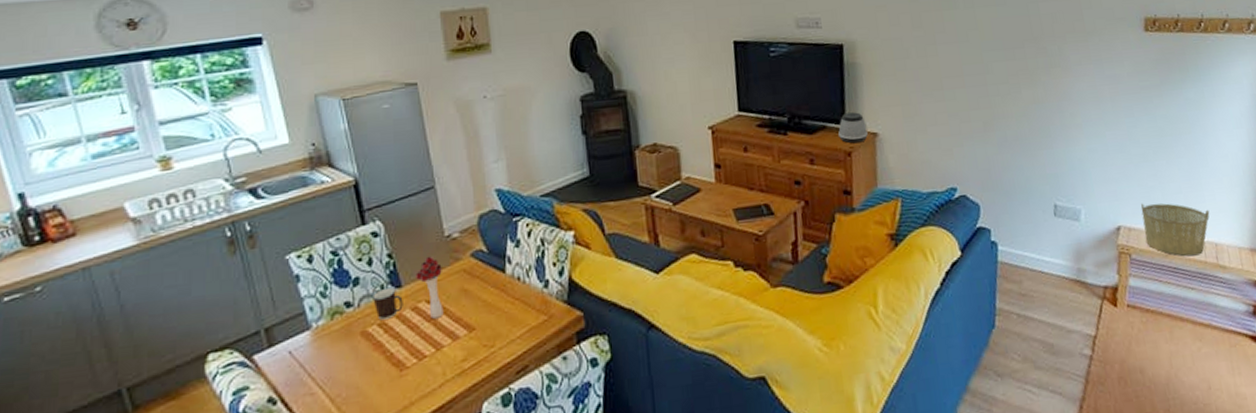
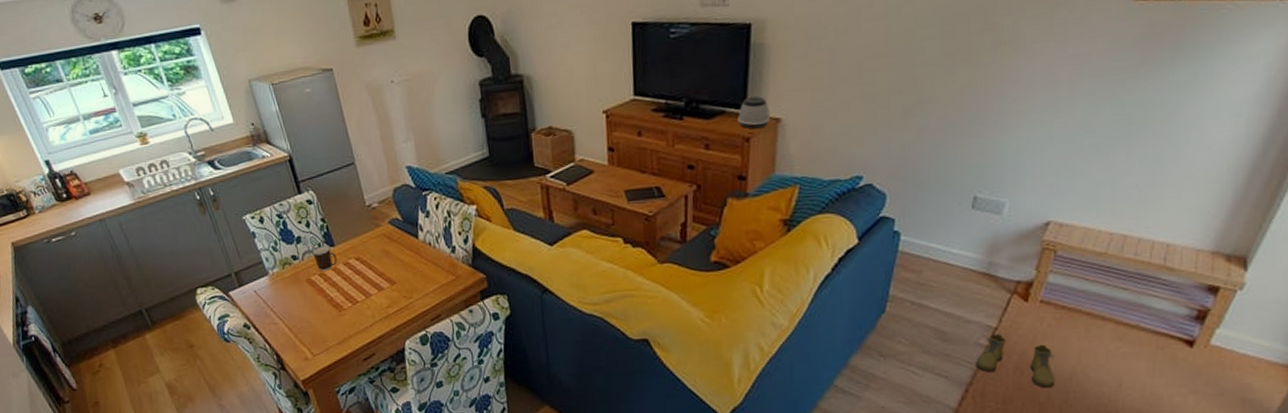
flower bouquet: present [416,256,444,319] -> none [345,221,370,273]
boot: none [1083,342,1156,397] -> present [975,334,1056,388]
basket: present [1141,203,1210,257] -> none [1078,198,1169,256]

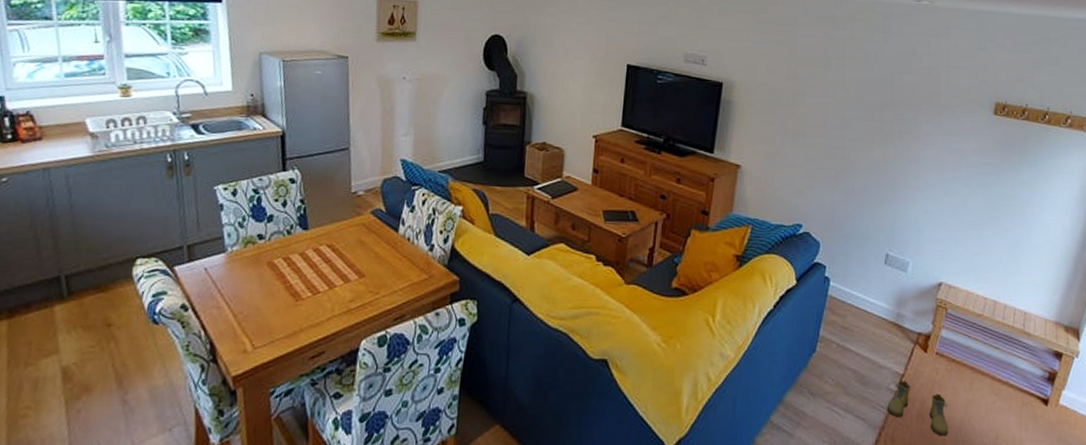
mug: present [312,245,337,271] -> none [282,228,308,255]
speaker: present [738,96,770,129] -> none [706,143,732,171]

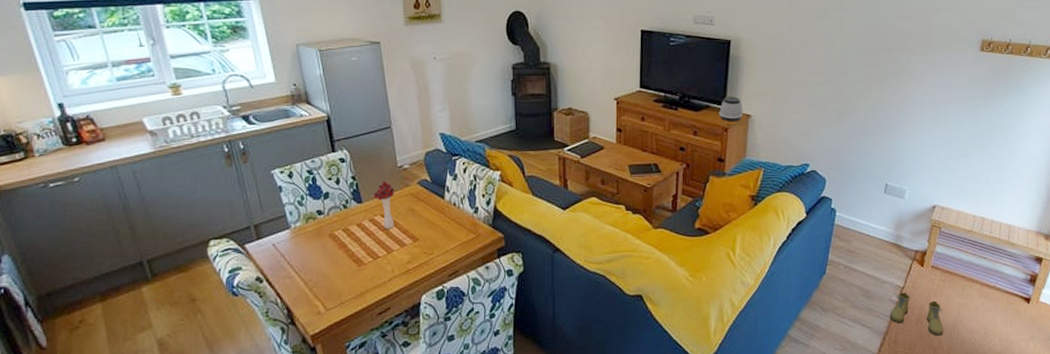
flower bouquet: none [321,207,345,261] -> present [373,181,394,229]
speaker: none [706,143,732,171] -> present [719,97,743,122]

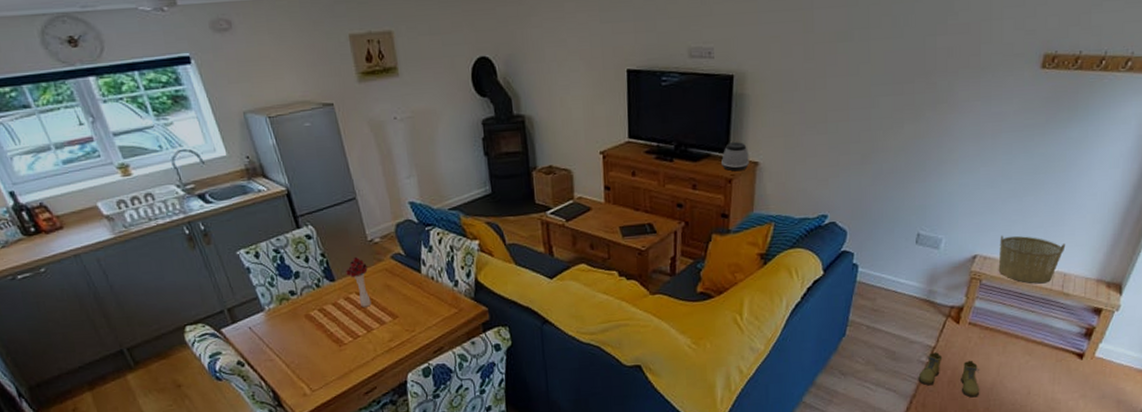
basket: none [954,189,1009,234] -> present [998,235,1066,284]

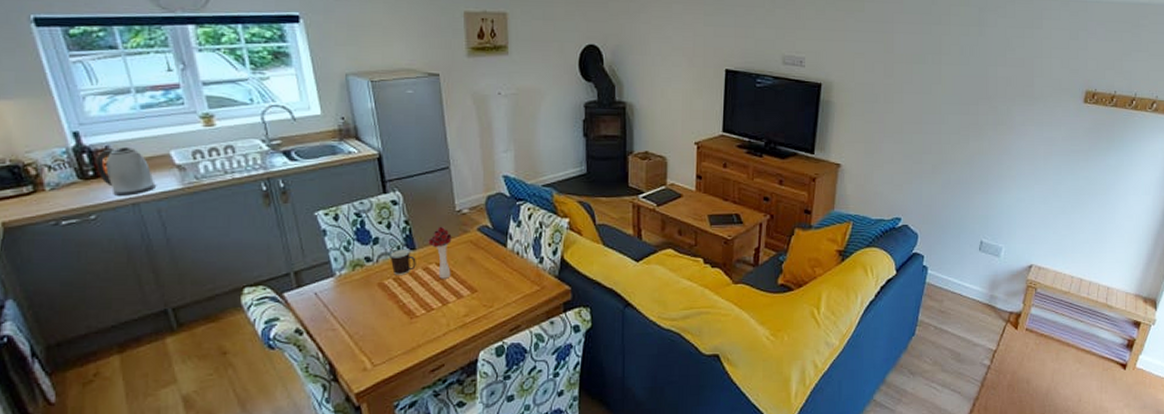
kettle: none [33,202,91,249] -> present [94,147,156,196]
mug: none [311,280,338,306] -> present [390,248,416,275]
speaker: present [721,142,749,172] -> none [807,144,832,171]
boot: present [918,352,980,398] -> none [981,356,1037,403]
basket: present [998,235,1066,284] -> none [1051,248,1108,295]

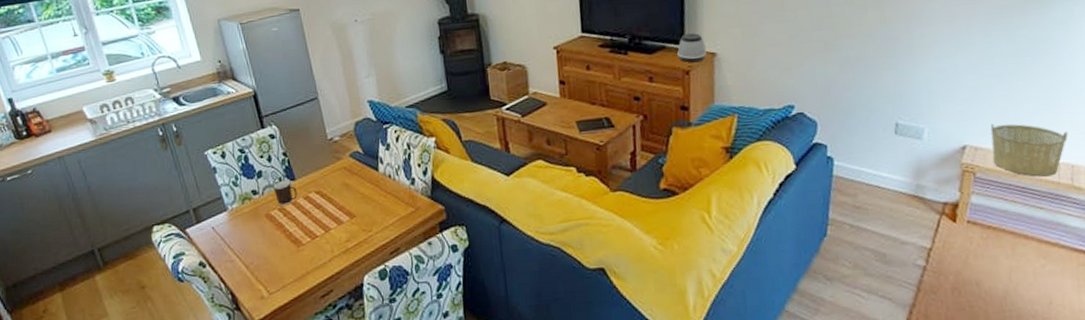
kettle: present [94,147,156,196] -> none [26,107,75,151]
flower bouquet: present [428,226,452,279] -> none [306,155,330,207]
speaker: none [807,144,832,171] -> present [677,33,706,63]
basket: none [1051,248,1108,295] -> present [990,123,1069,177]

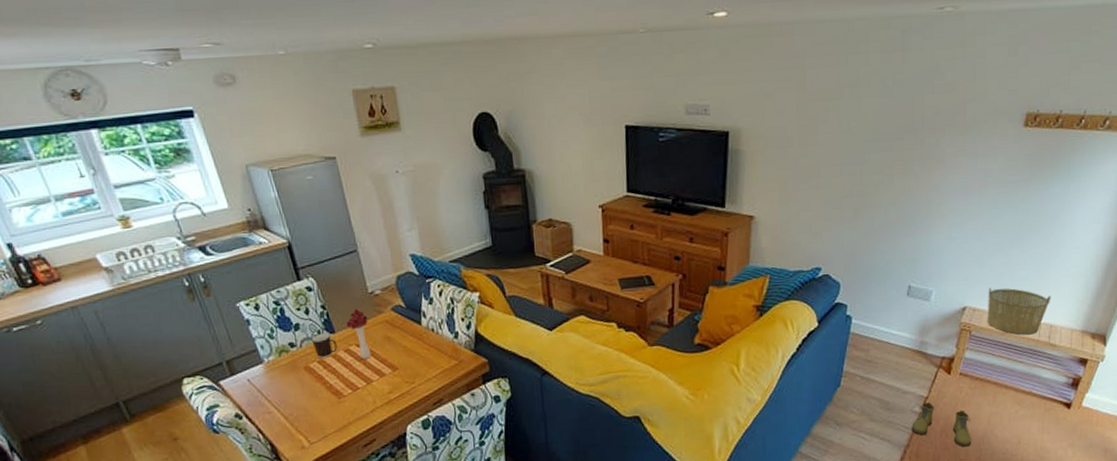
flower bouquet: none [306,155,330,207] -> present [346,308,372,359]
speaker: present [677,33,706,63] -> none [718,196,745,225]
boot: none [915,254,991,308] -> present [911,402,972,447]

